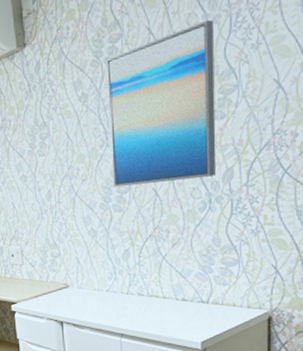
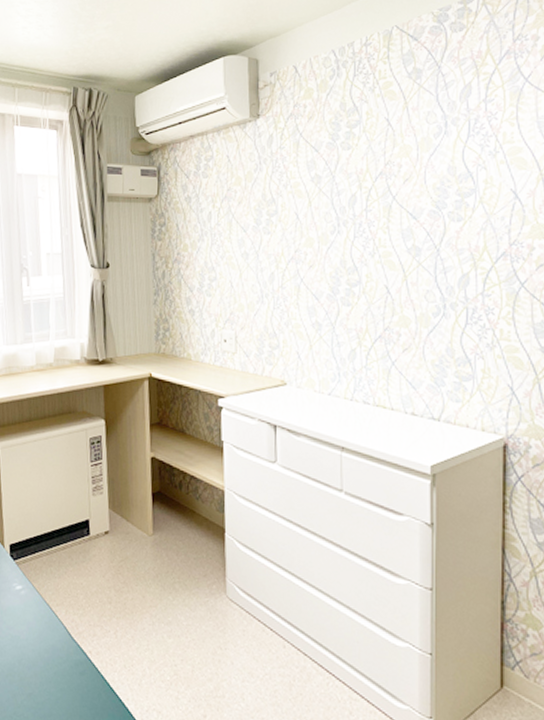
wall art: present [105,19,217,188] -> none [341,121,452,281]

